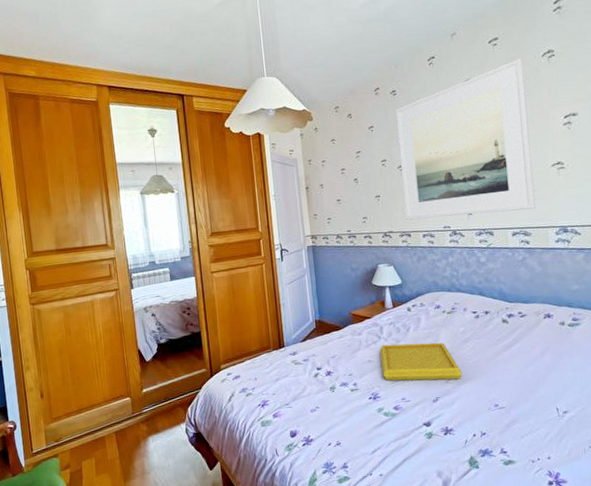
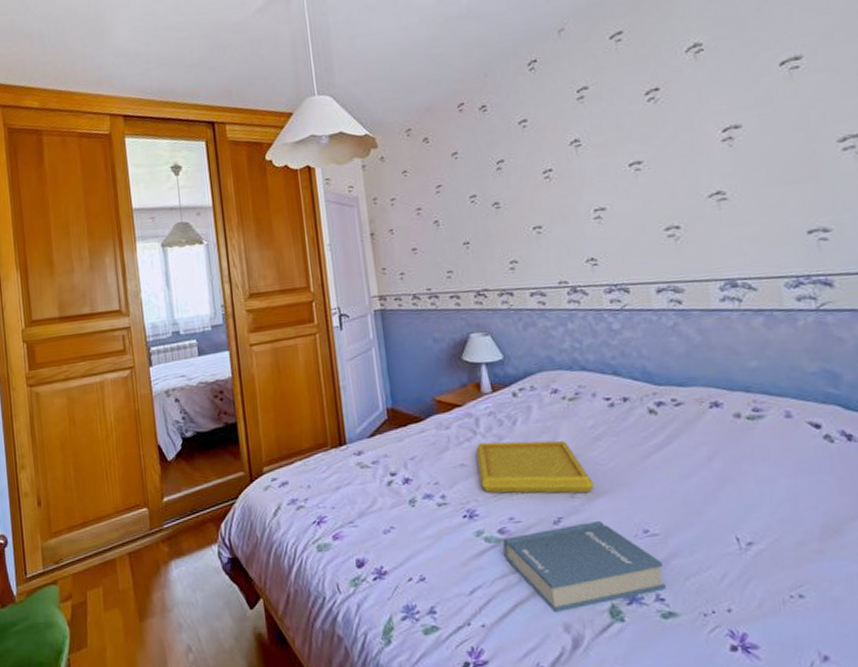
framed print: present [395,58,535,220] -> none [486,55,688,274]
hardback book: none [397,398,508,464] -> present [503,520,666,613]

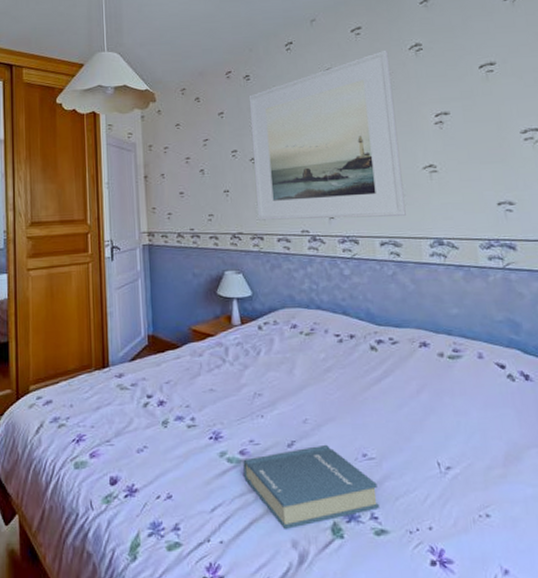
serving tray: present [476,440,594,493] -> none [224,370,323,419]
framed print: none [486,55,688,274] -> present [248,49,406,221]

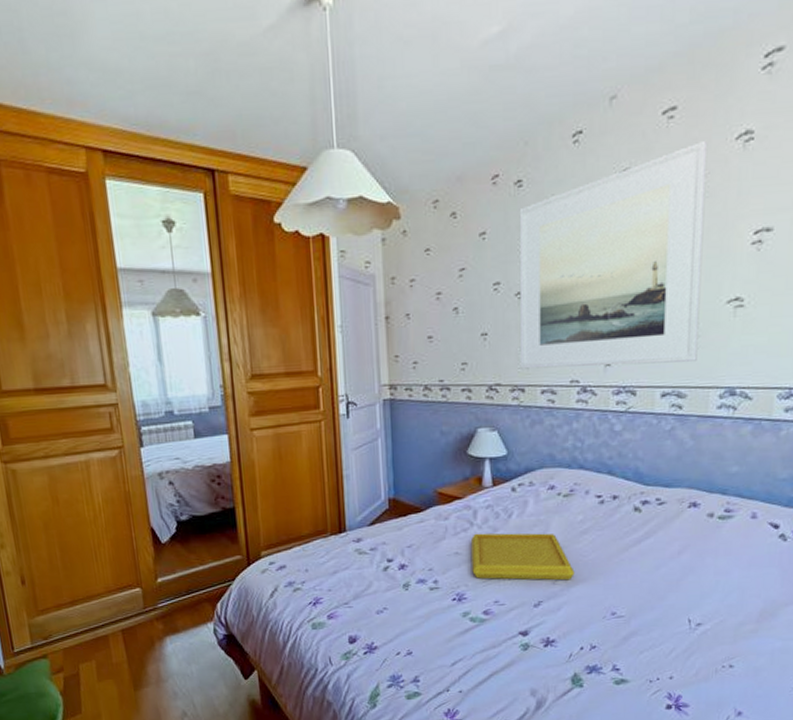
serving tray: none [224,370,323,419] -> present [471,533,575,581]
hardback book: present [243,444,379,531] -> none [486,604,623,681]

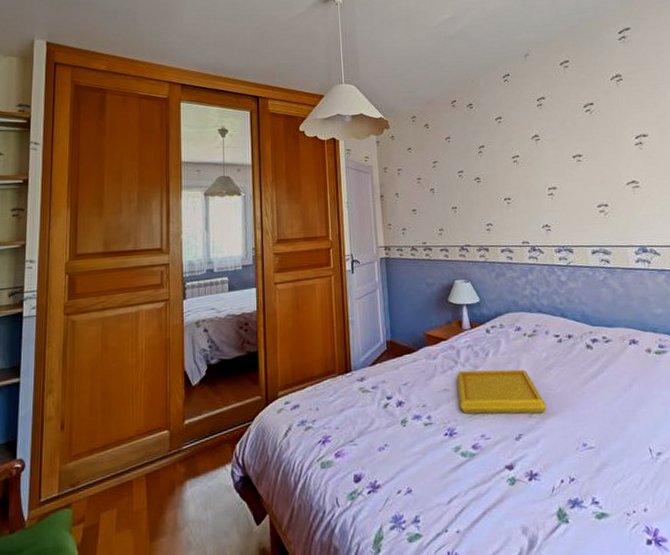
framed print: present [519,140,708,369] -> none [472,80,614,234]

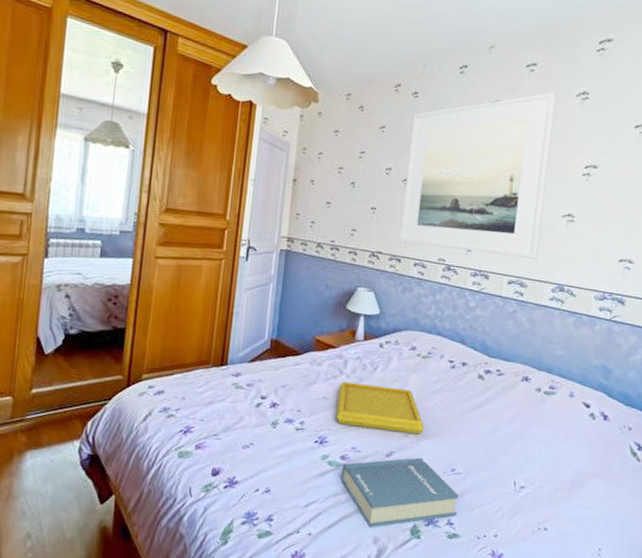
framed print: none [472,80,614,234] -> present [399,92,557,260]
hardback book: none [476,436,599,518] -> present [341,457,459,528]

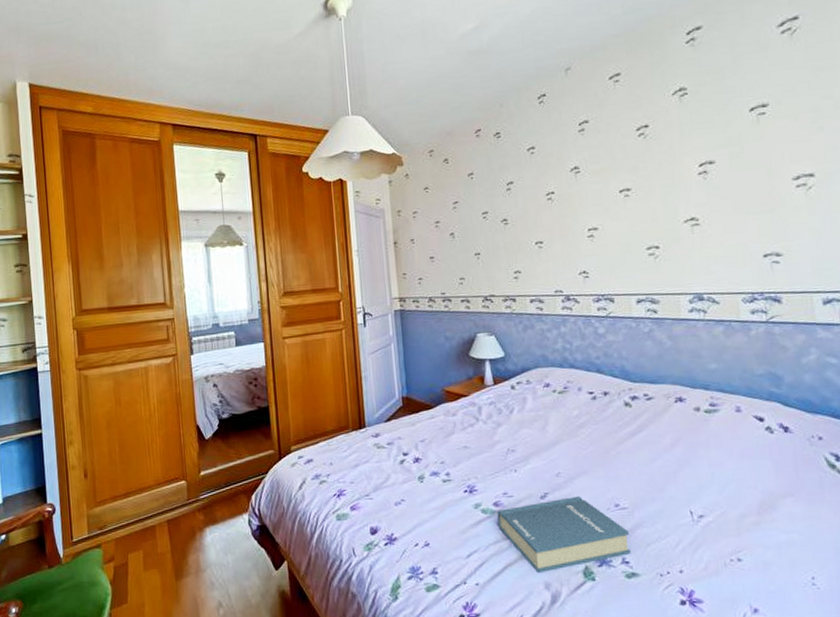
serving tray: present [336,381,424,435] -> none [478,427,576,473]
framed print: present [399,92,557,260] -> none [499,96,665,282]

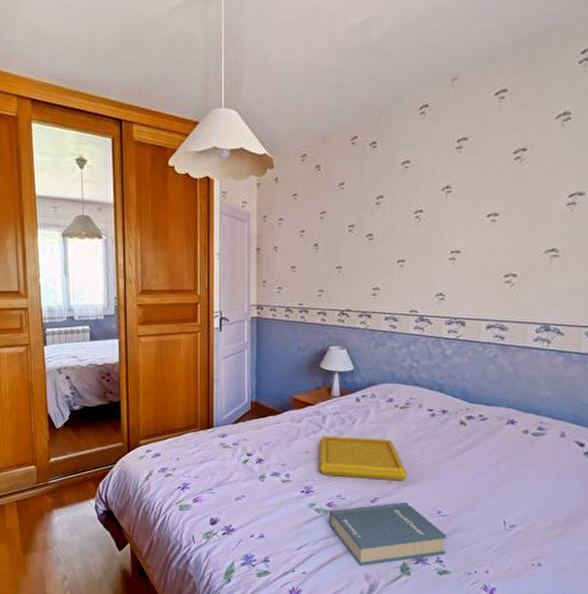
serving tray: none [478,427,576,473] -> present [319,435,407,481]

